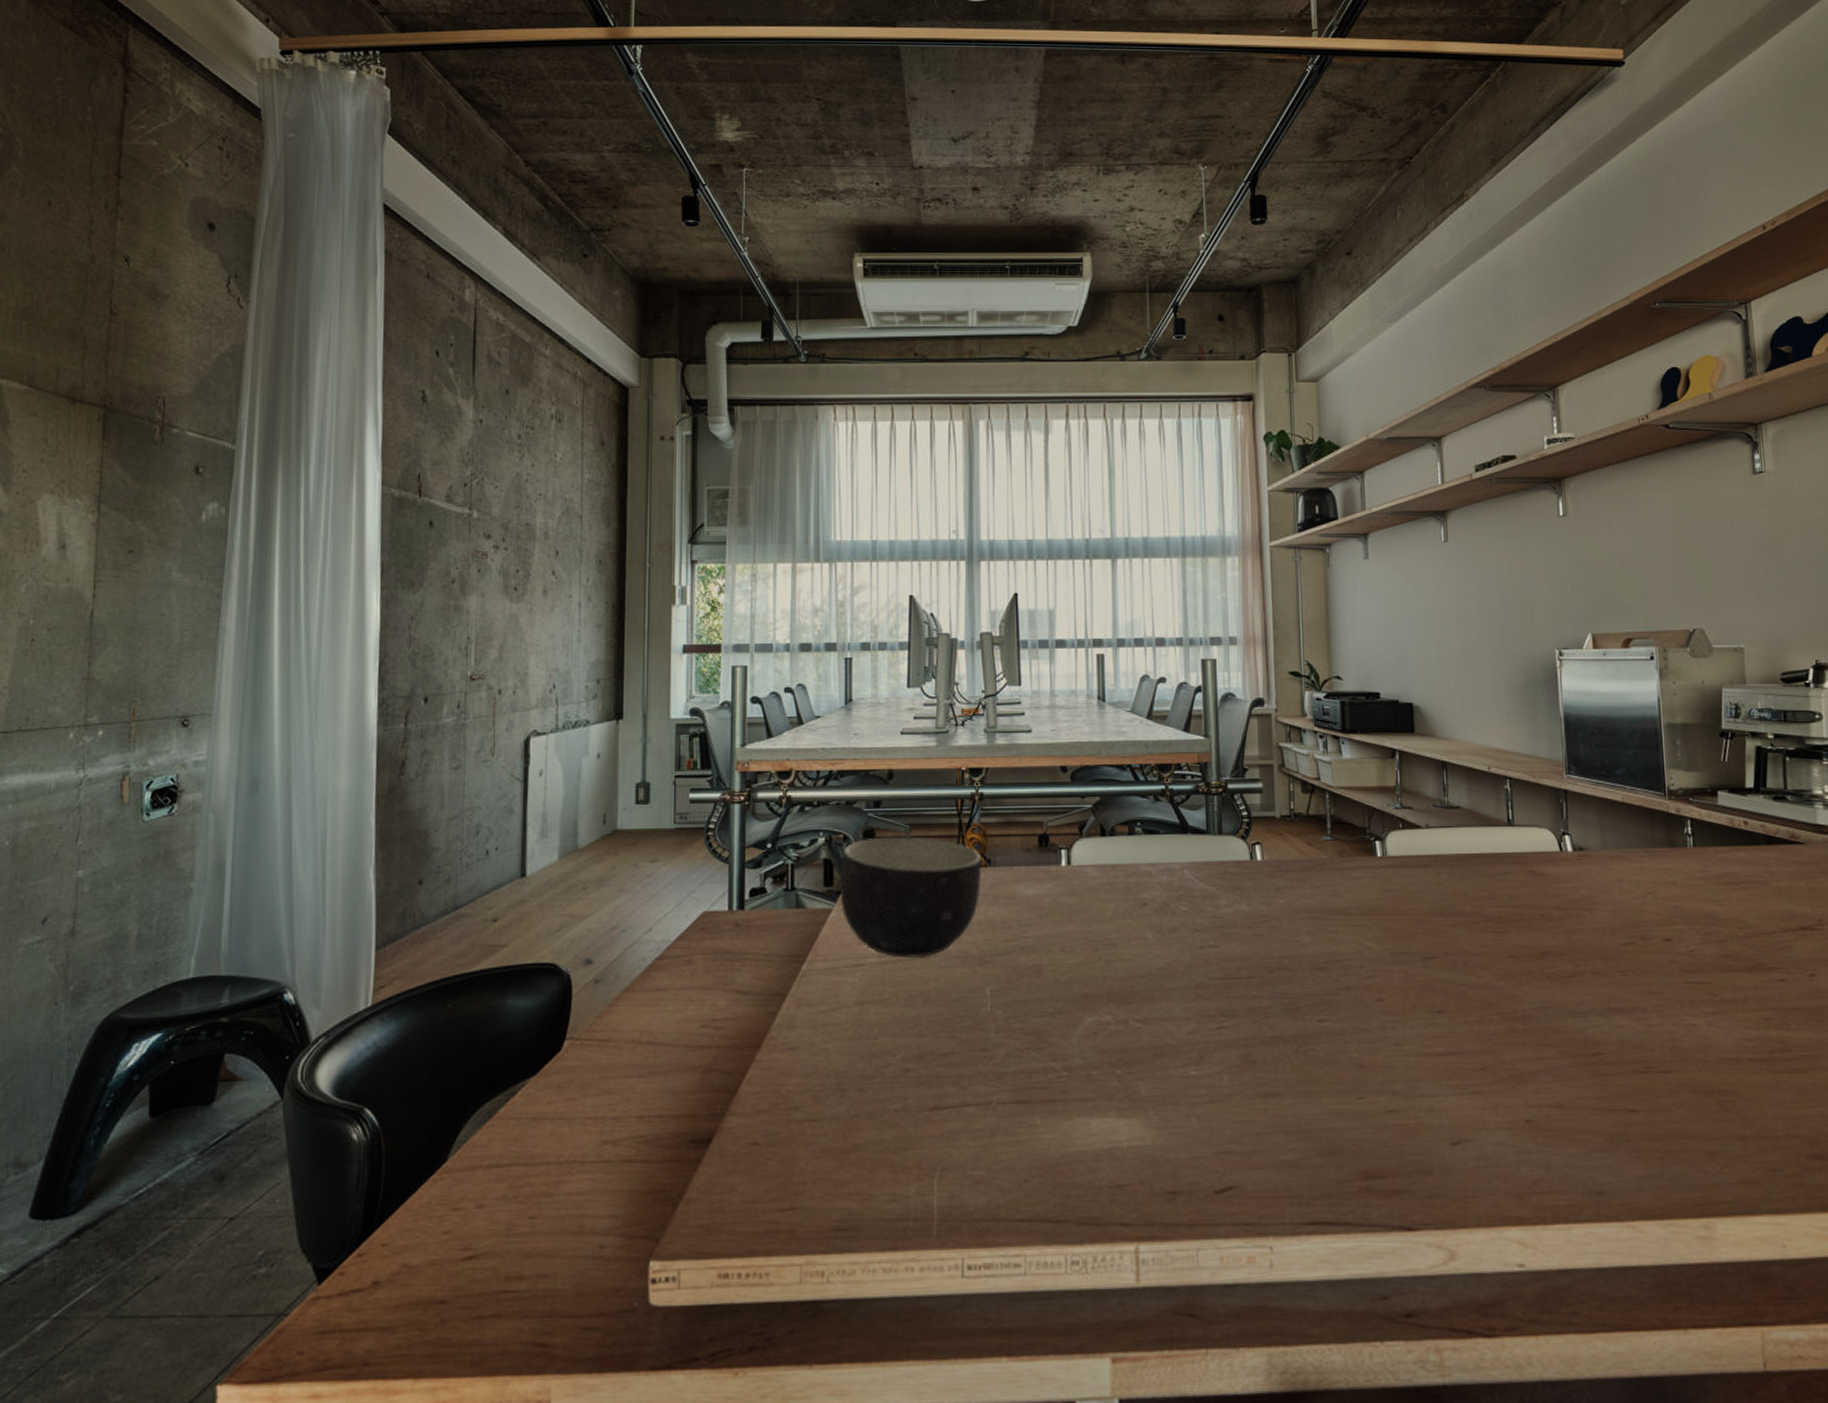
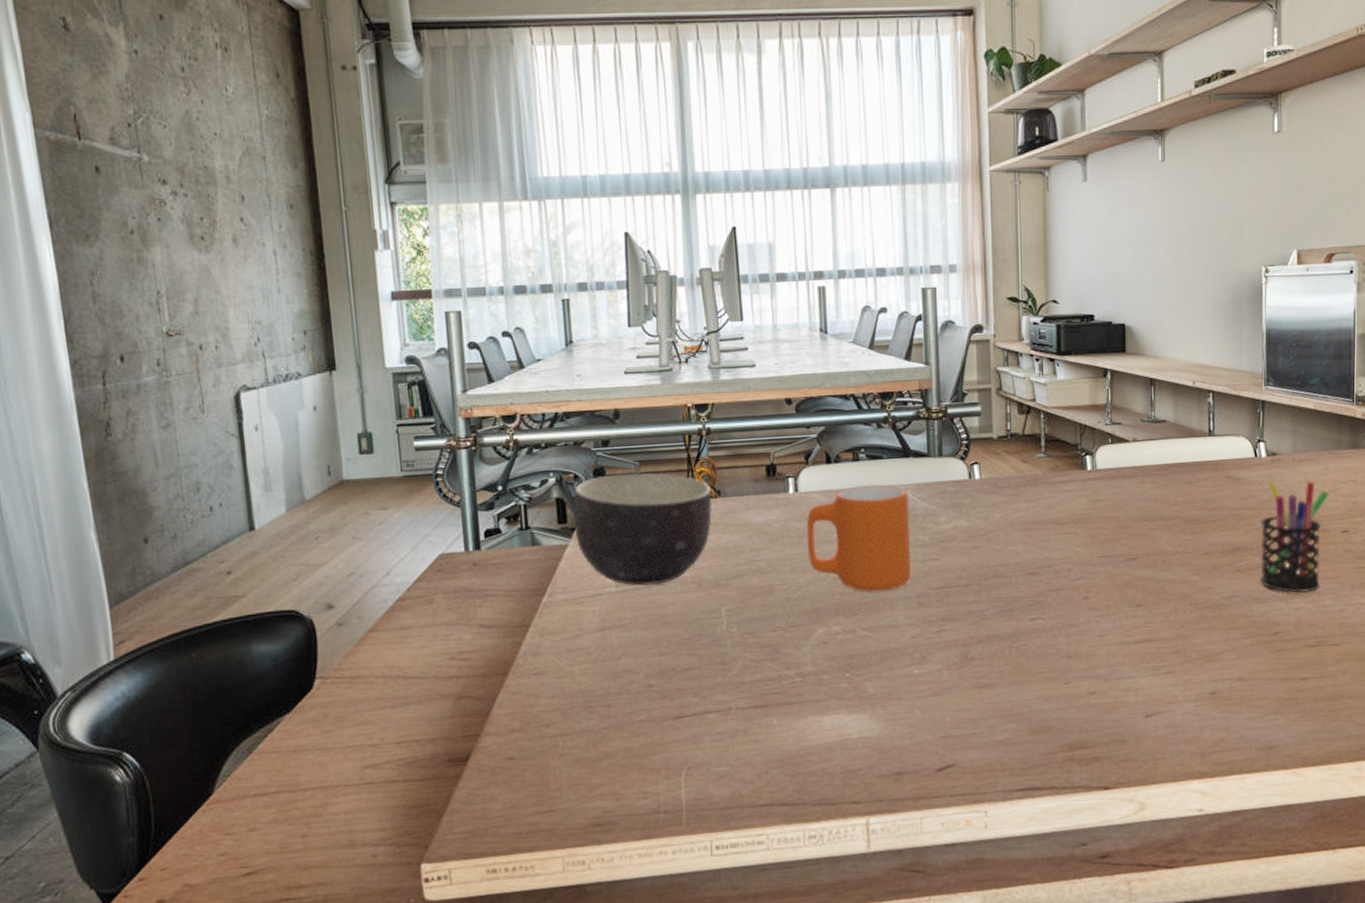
mug: none [1078,860,1188,979] -> present [806,484,911,592]
pen holder: none [1571,877,1646,1008] -> present [1260,480,1329,593]

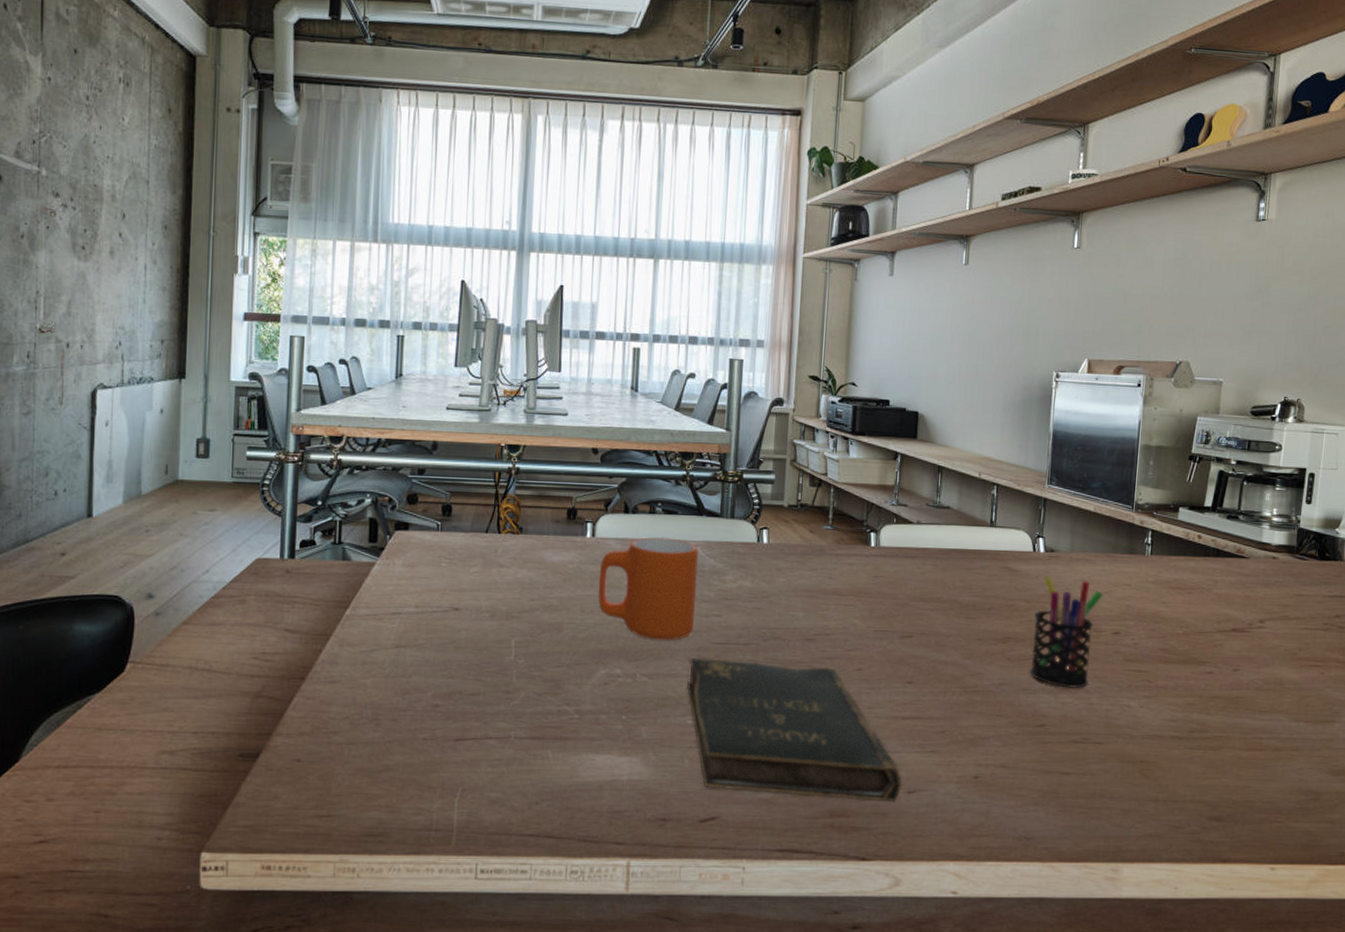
bowl: present [573,472,713,586] -> none [383,502,515,610]
bible: none [909,599,1140,736] -> present [687,657,903,802]

